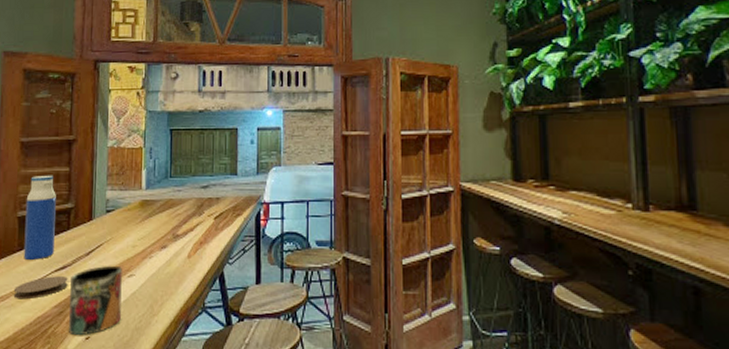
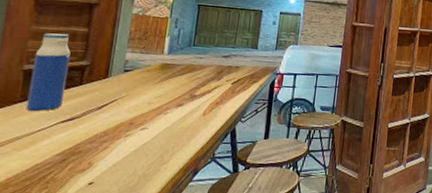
coaster: present [13,276,68,300] -> none [9,126,75,148]
mug: present [69,265,122,336] -> none [70,118,135,182]

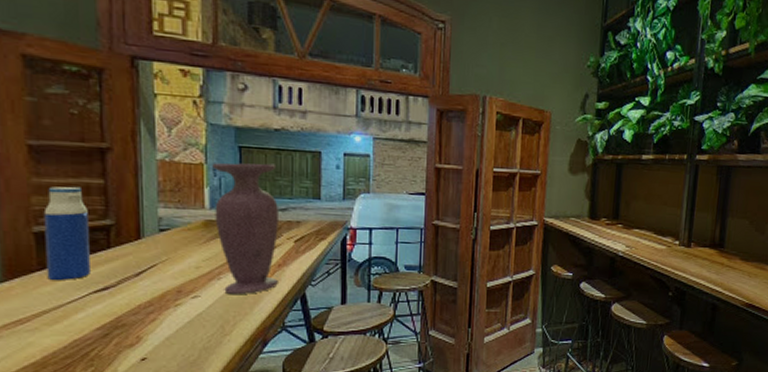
vase: none [168,17,226,128] -> present [212,163,278,295]

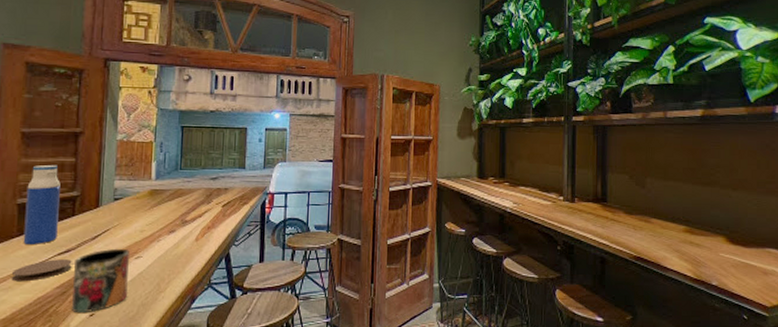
coaster: none [36,297,113,322] -> present [11,259,72,282]
mug: none [116,286,185,358] -> present [72,248,129,314]
vase: present [212,163,278,295] -> none [158,139,211,255]

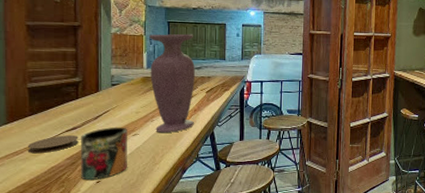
water bottle: present [23,164,61,244] -> none [35,54,64,122]
vase: none [158,139,211,255] -> present [149,34,195,133]

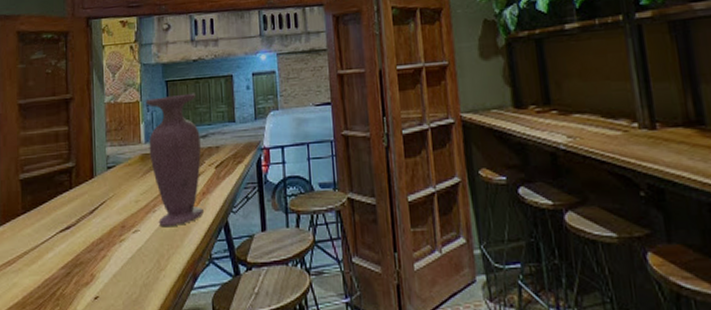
coaster: present [27,135,79,154] -> none [20,237,74,263]
mug: present [81,126,127,181] -> none [76,222,128,296]

